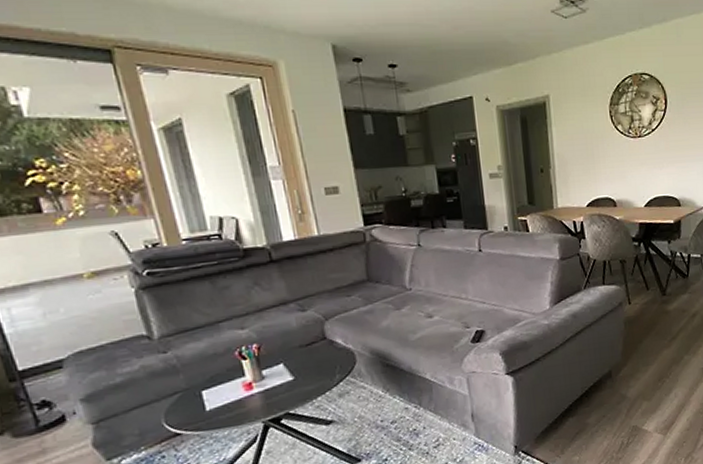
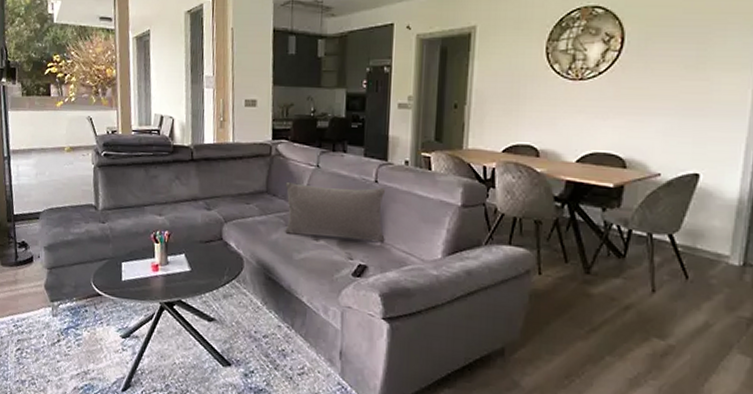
pillow: none [388,255,496,319] -> present [285,183,386,243]

